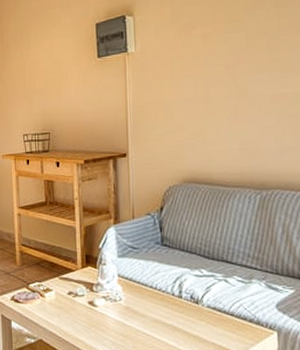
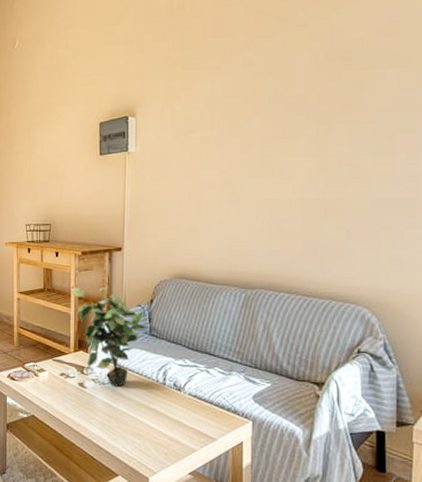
potted plant: none [76,197,159,303] -> present [72,287,148,387]

